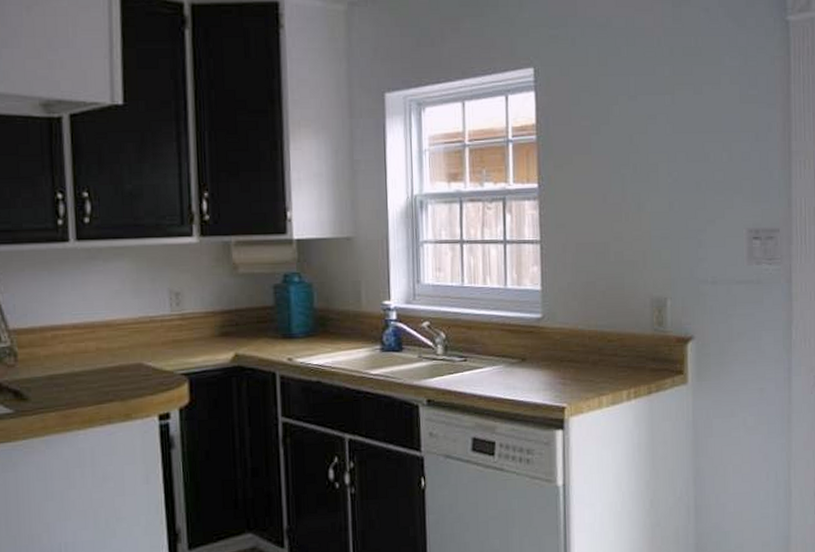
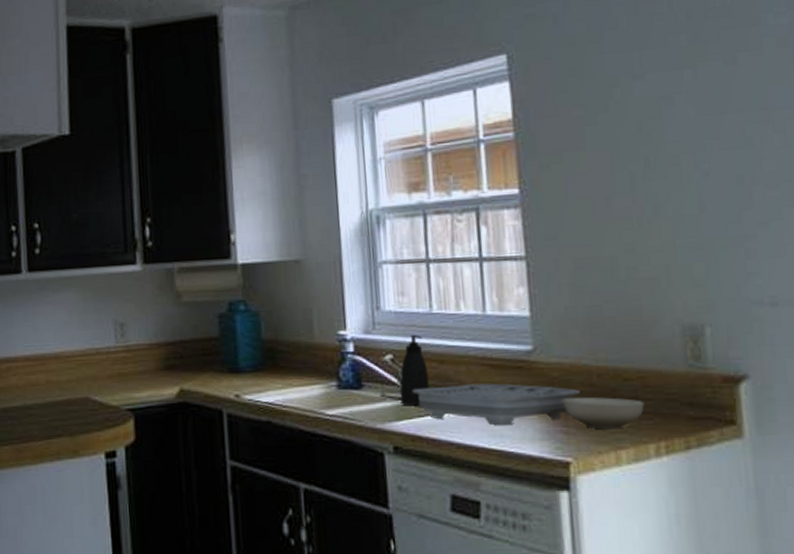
soap dispenser: none [434,304,459,365] -> present [399,334,429,406]
dish rack: none [444,345,576,380] -> present [411,383,580,426]
bowl: none [561,355,622,381] -> present [561,397,646,430]

